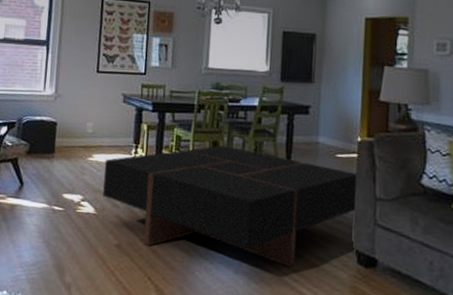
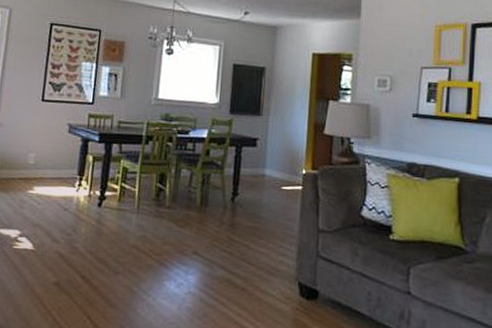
coffee table: present [103,145,359,267] -> none [42,177,303,301]

